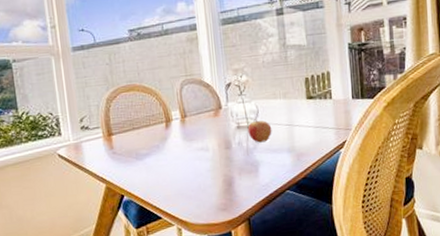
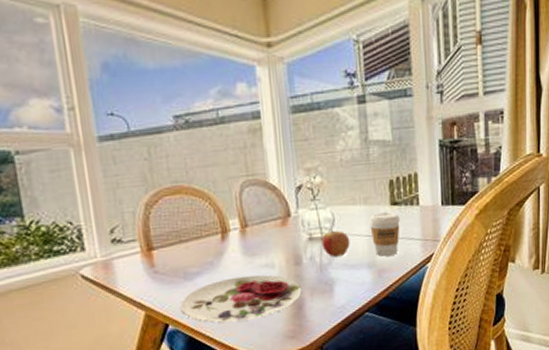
plate: none [133,156,232,196] -> present [180,275,302,323]
coffee cup: none [288,104,316,143] -> present [369,212,400,256]

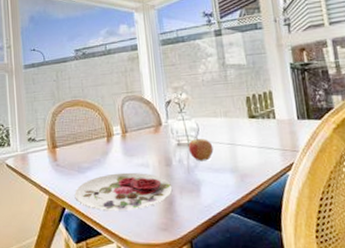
coffee cup: present [369,212,400,256] -> none [230,124,259,163]

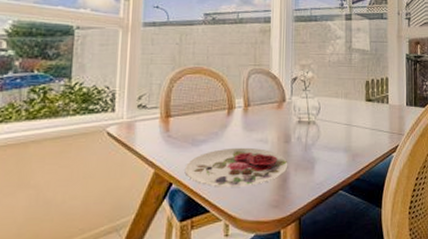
fruit: present [188,137,214,161] -> none [308,115,331,140]

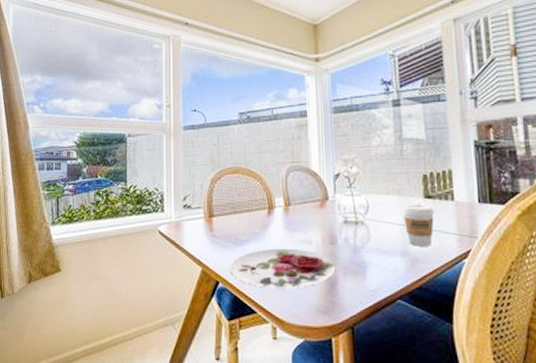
coffee cup: none [348,107,373,143] -> present [403,204,434,246]

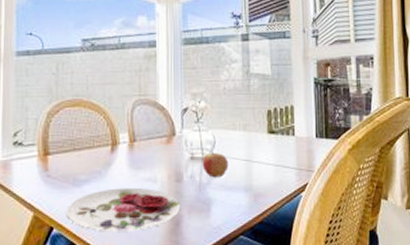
fruit: none [356,215,383,242] -> present [202,150,229,178]
coffee cup: present [403,204,434,246] -> none [248,140,276,181]

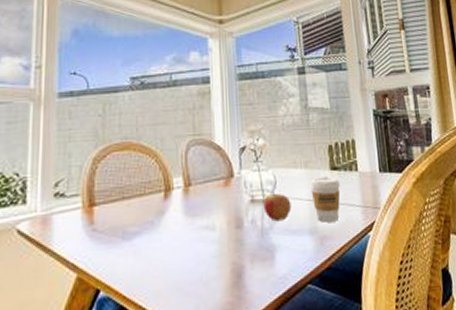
plate: present [66,187,181,232] -> none [114,237,242,291]
coffee cup: none [248,140,276,181] -> present [310,176,341,222]

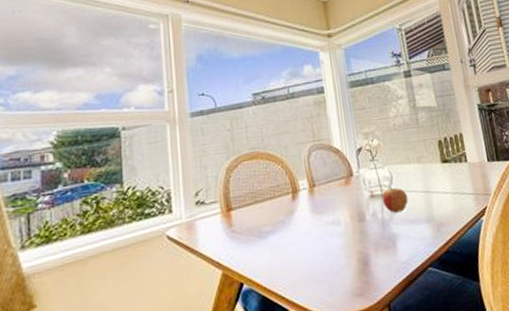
coffee cup: present [310,176,341,222] -> none [423,169,454,211]

